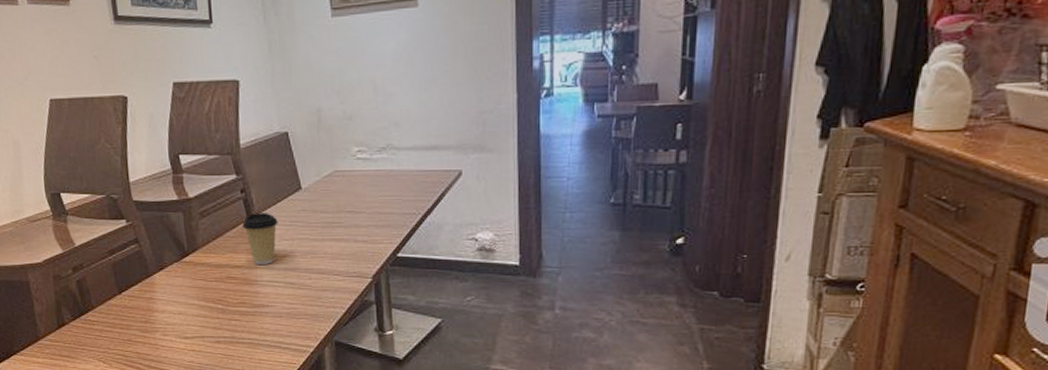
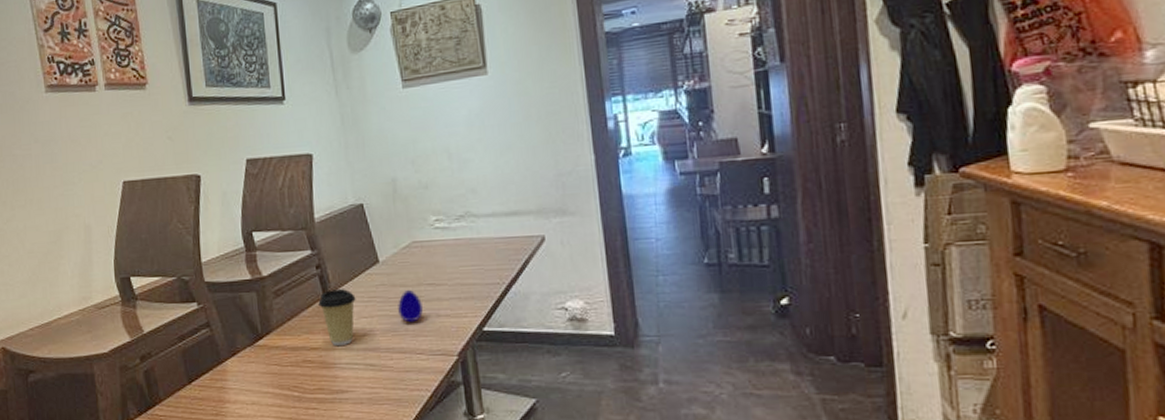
decorative egg: none [317,215,341,246] -> present [397,289,423,323]

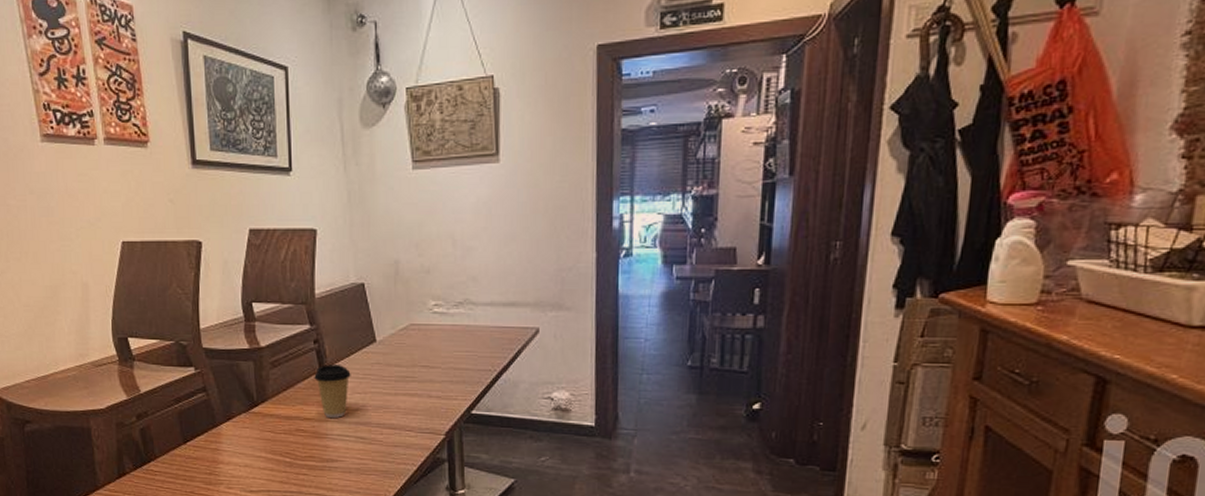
decorative egg: present [397,289,423,323] -> none [390,369,415,401]

